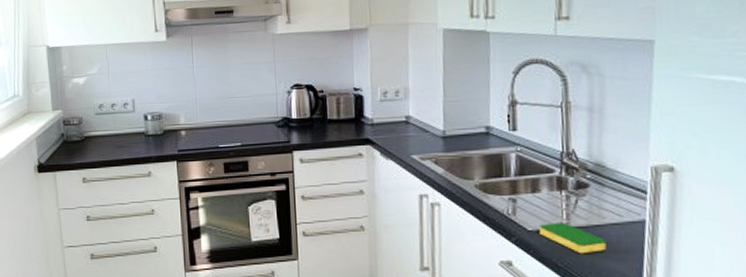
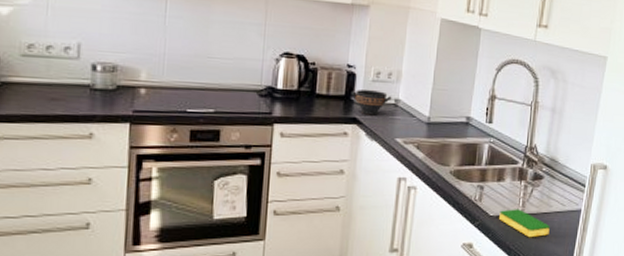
bowl: none [361,110,402,135] -> present [351,90,392,116]

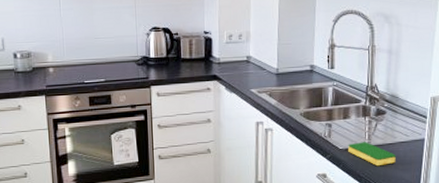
bowl: present [351,90,392,116] -> none [209,51,244,72]

